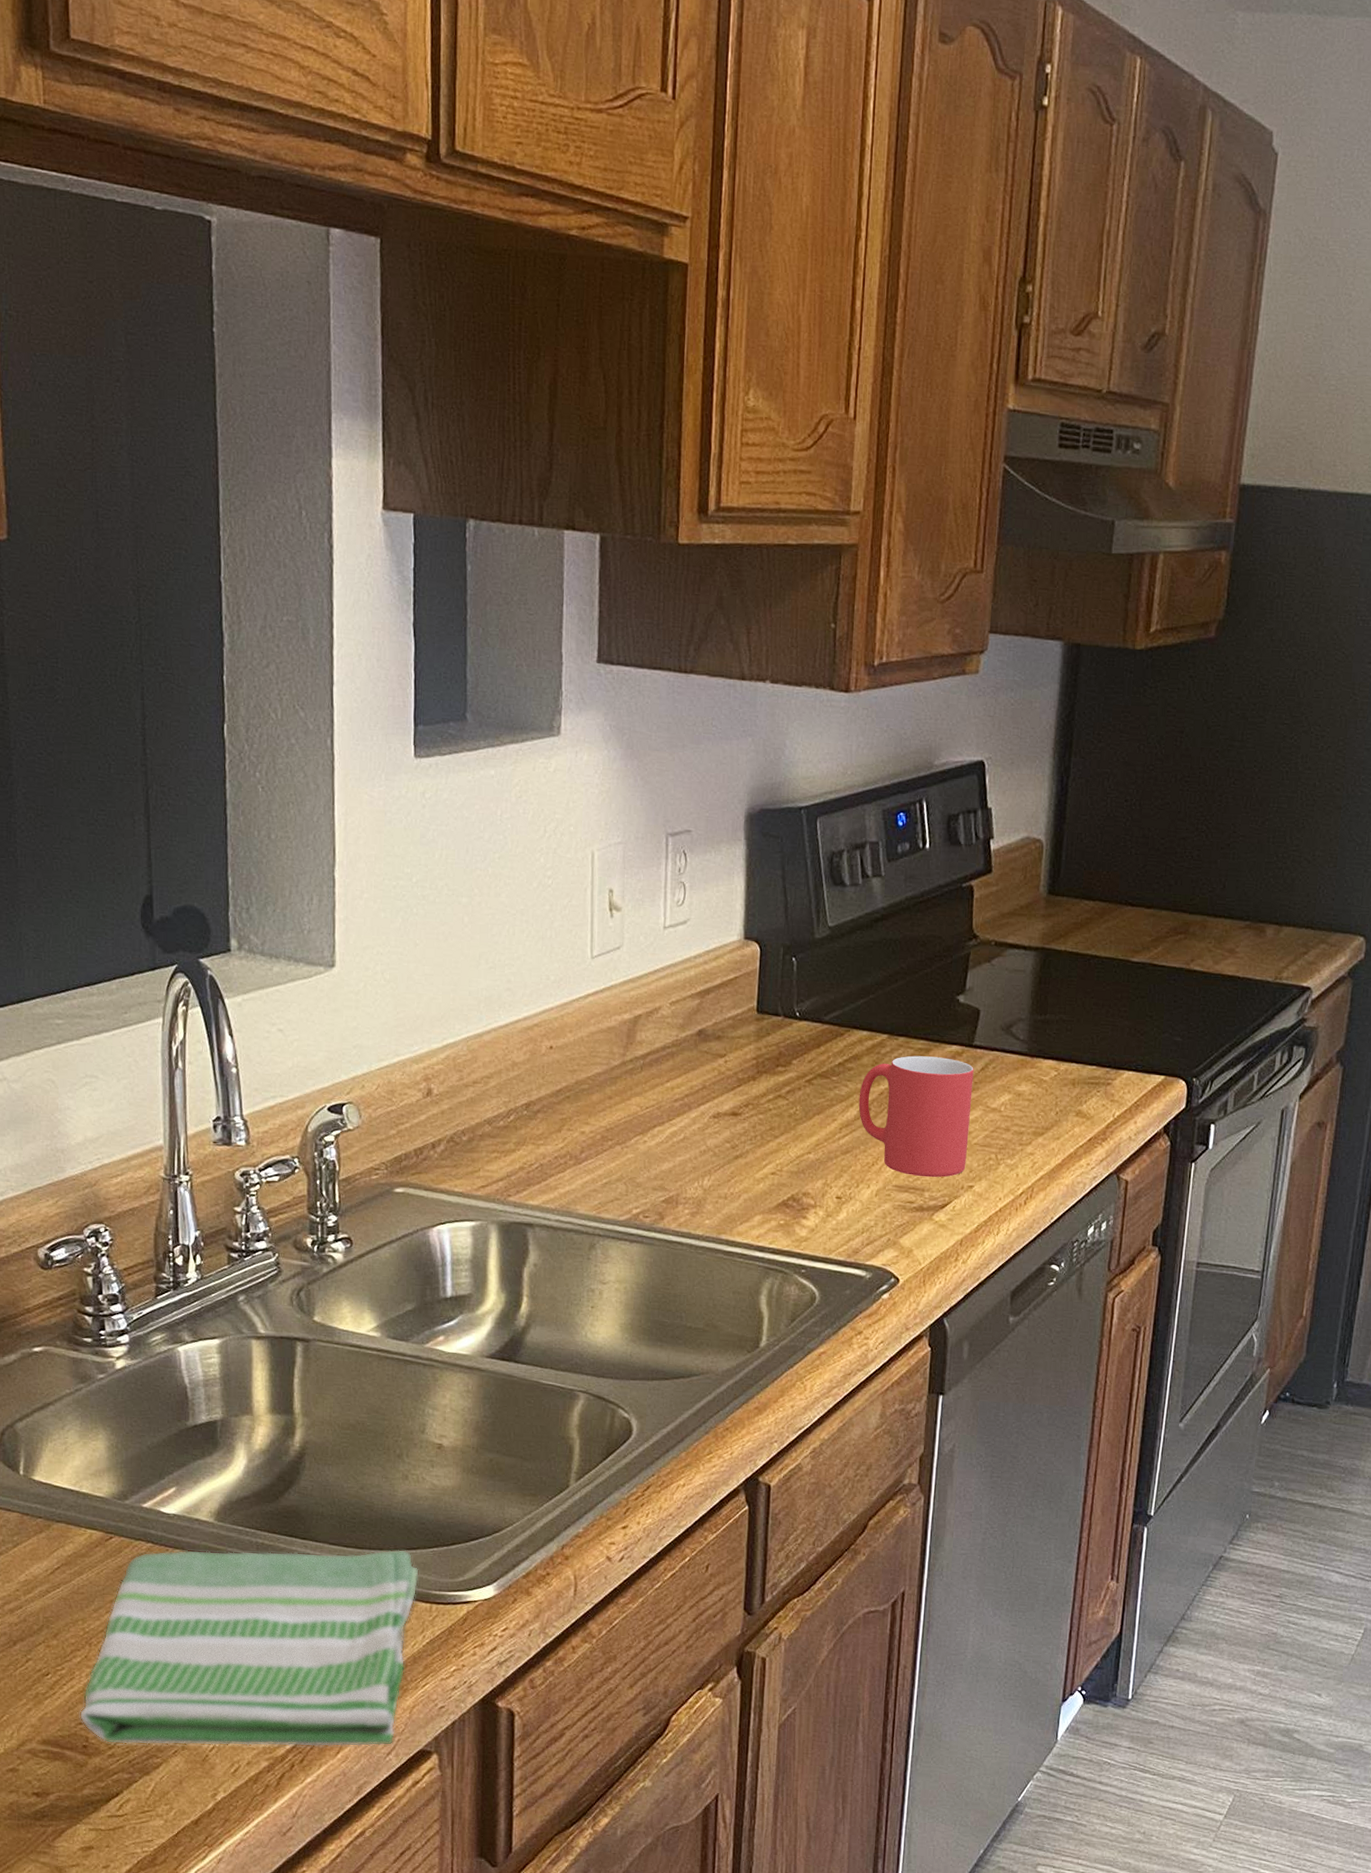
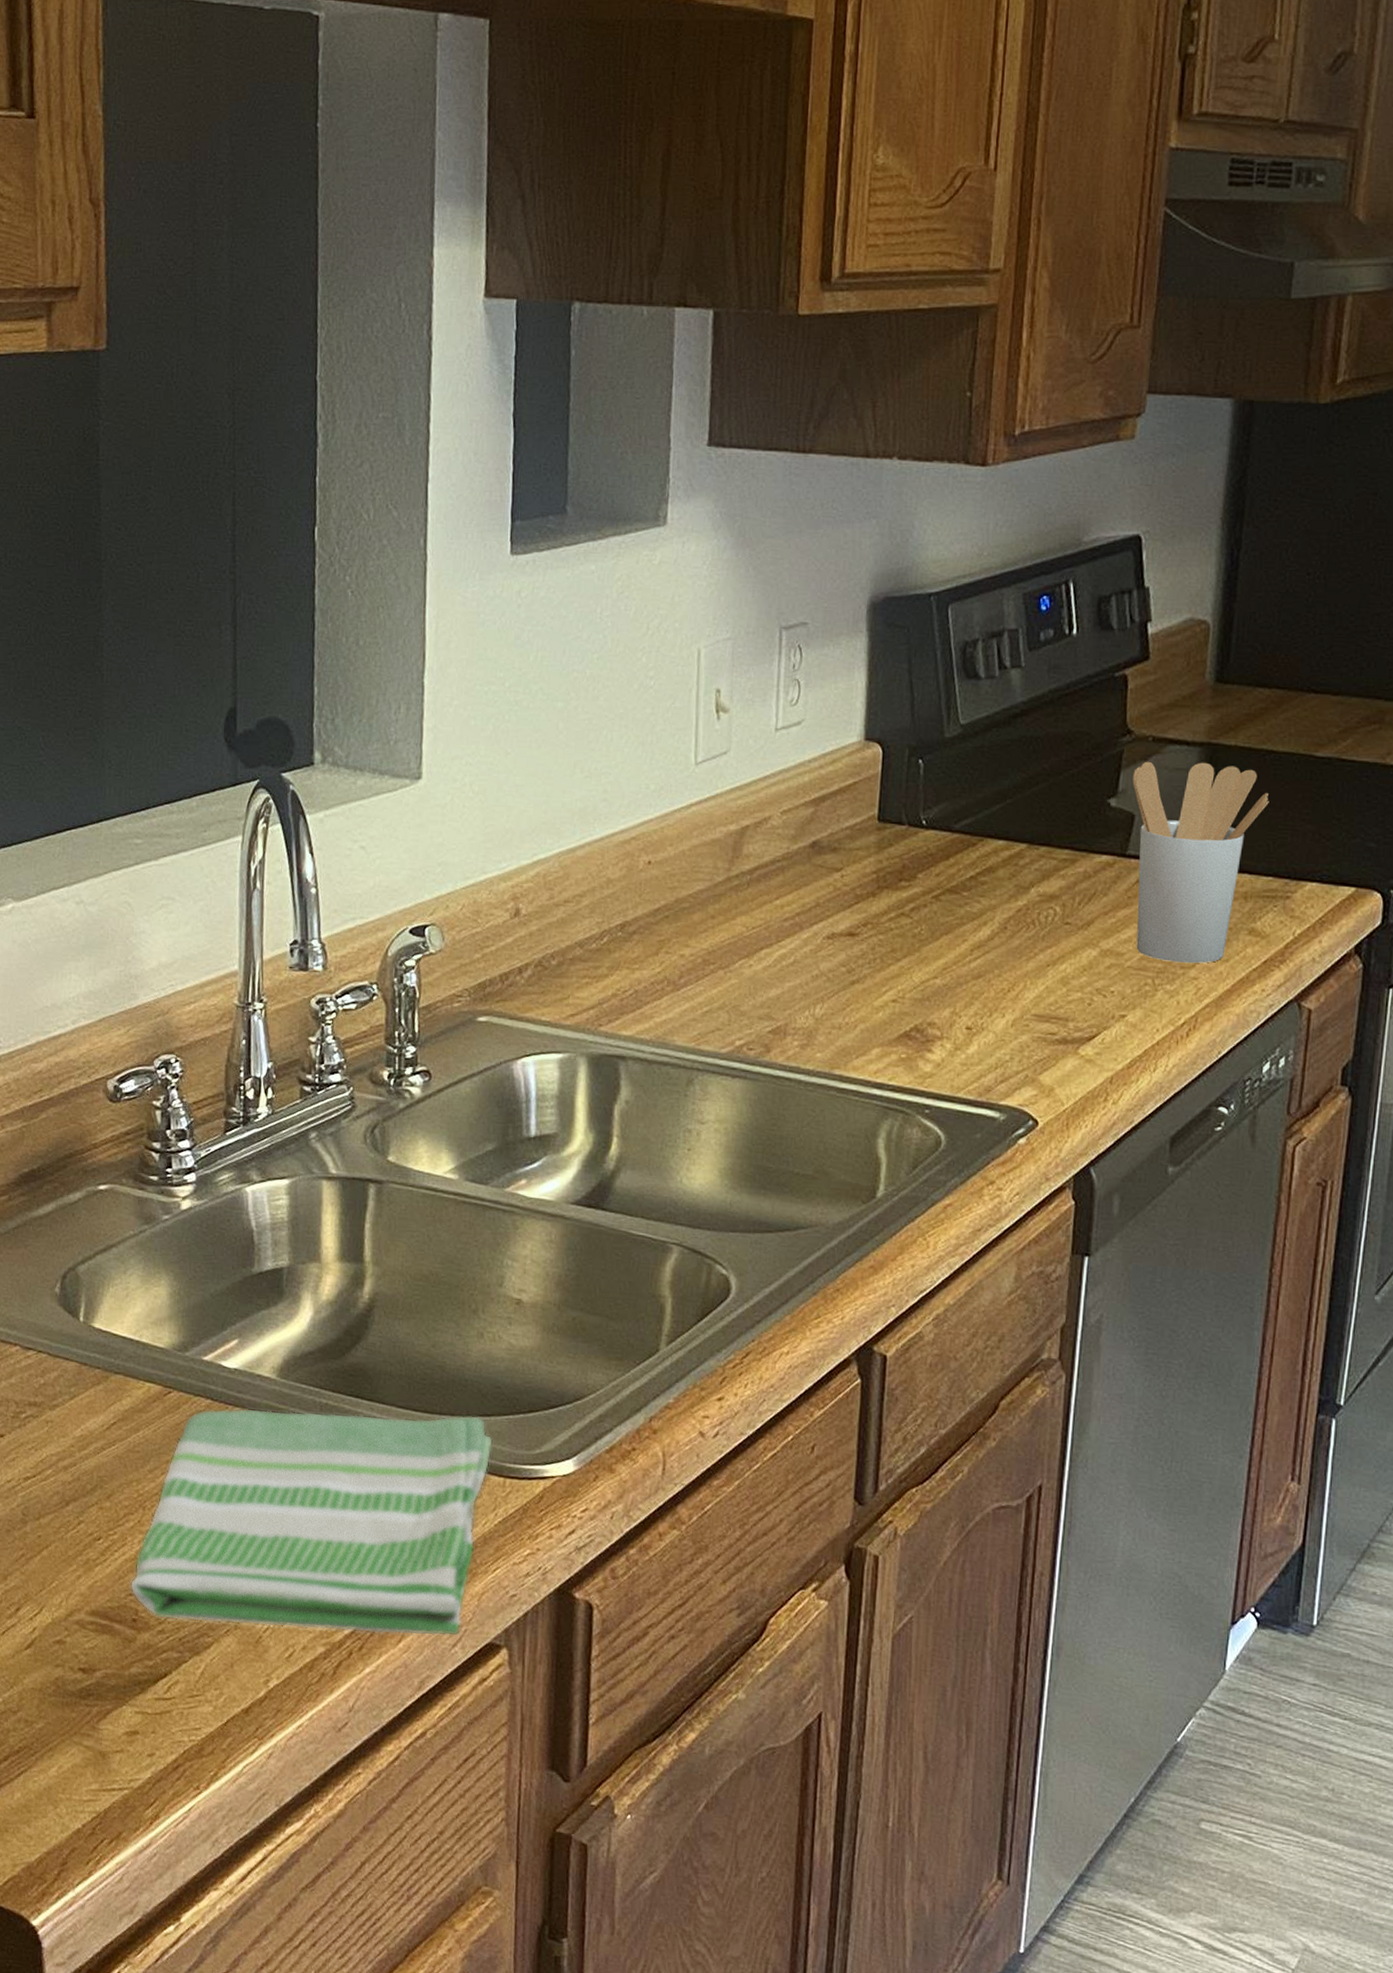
mug: present [858,1055,974,1178] -> none [992,867,1127,1006]
utensil holder: none [978,963,1093,1141] -> present [1132,761,1269,963]

